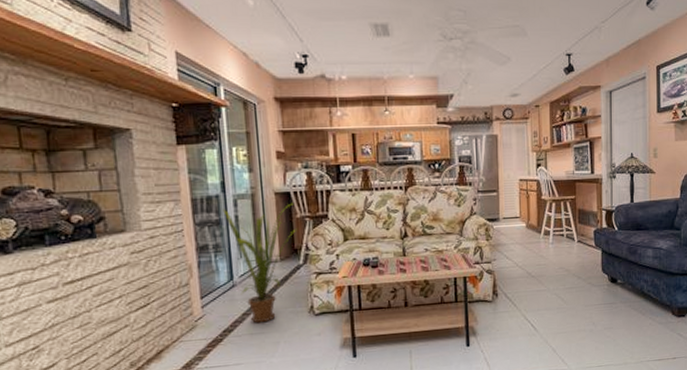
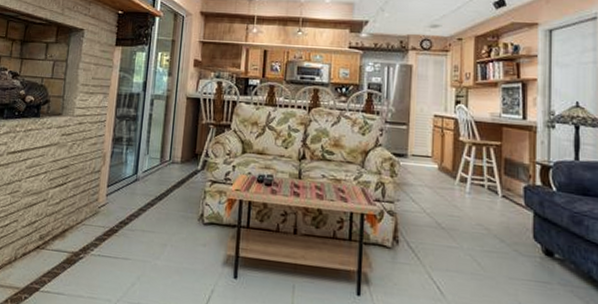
house plant: present [223,202,298,323] -> none [140,106,205,222]

